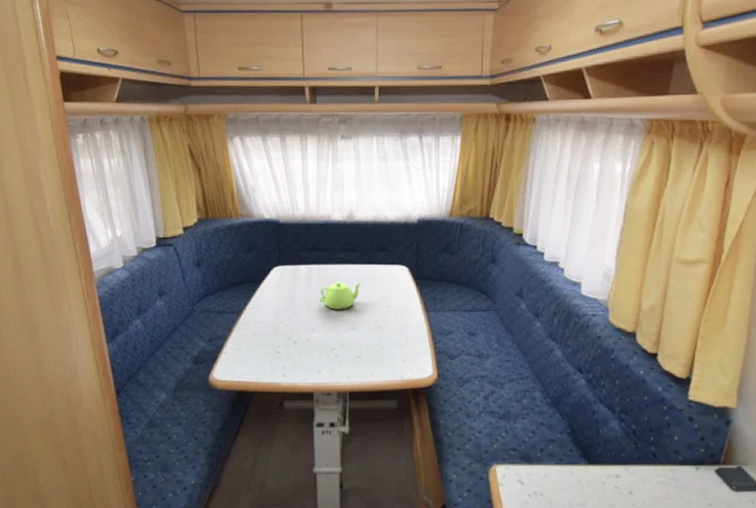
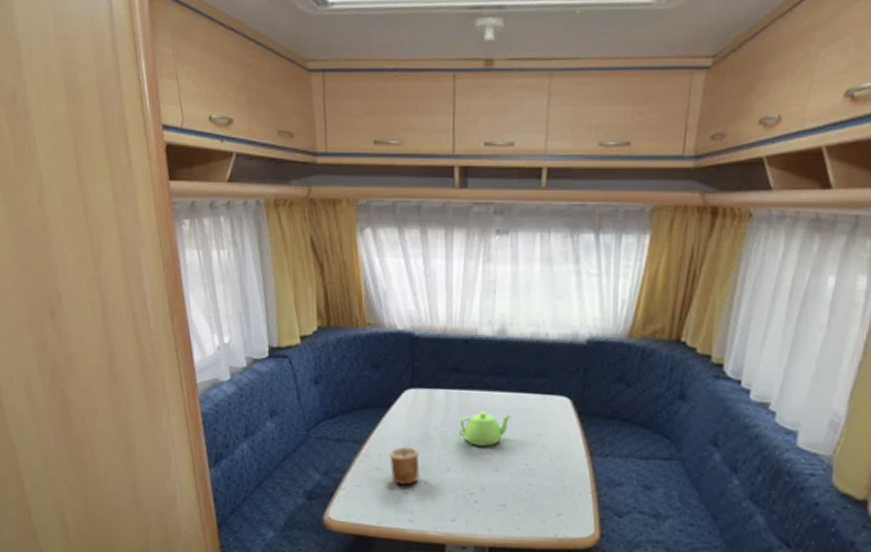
cup: none [263,315,289,346] -> present [389,447,420,485]

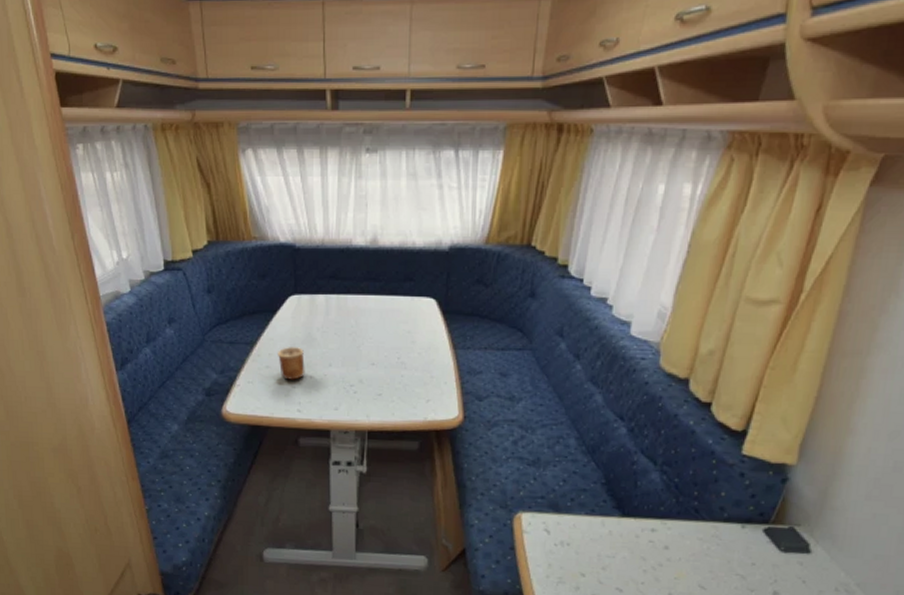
teapot: present [459,411,513,447] -> none [338,312,386,344]

